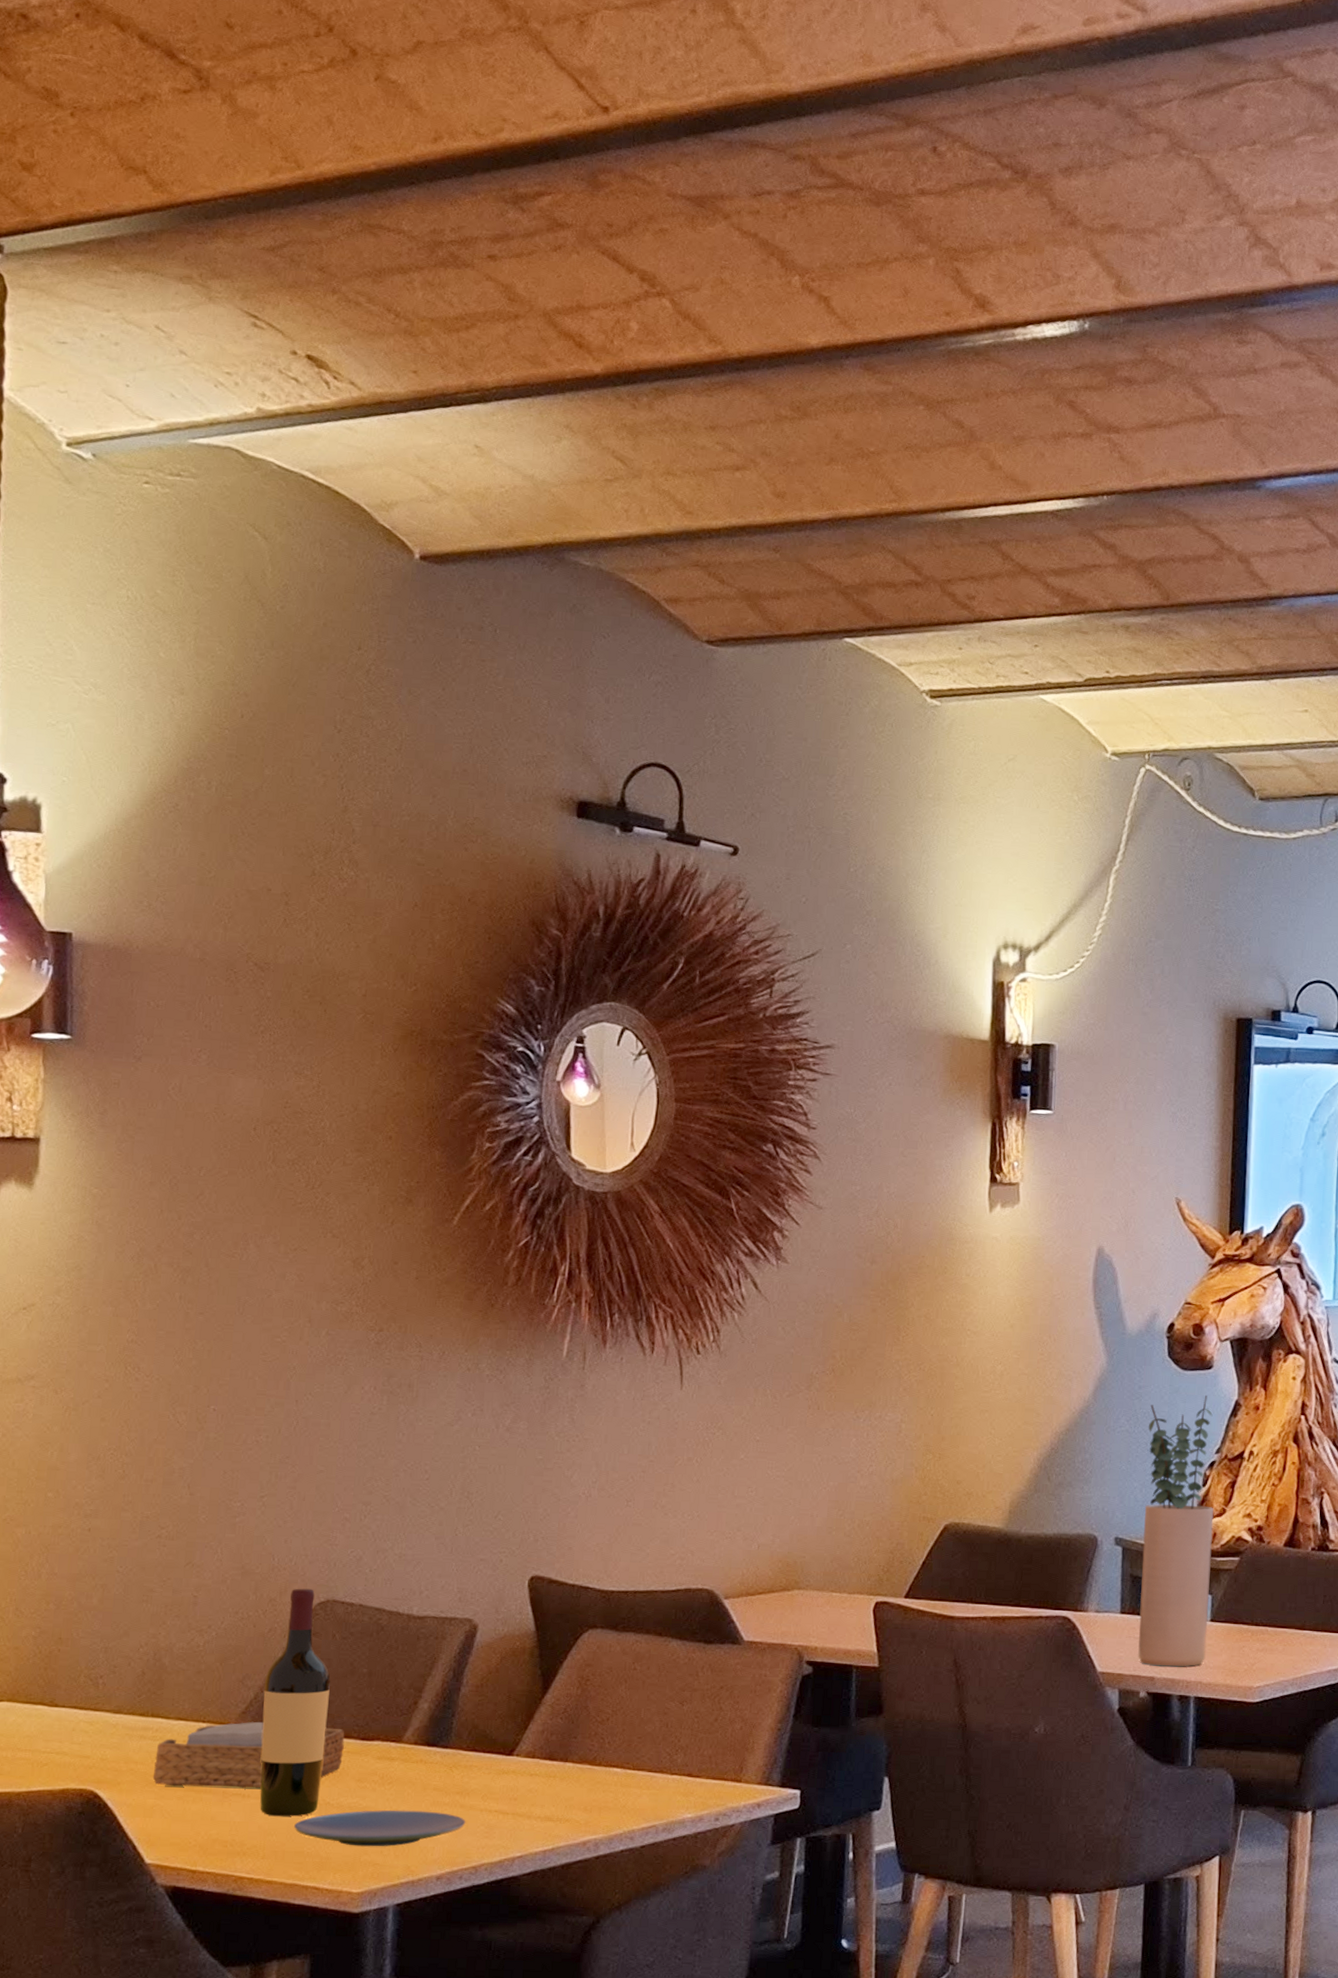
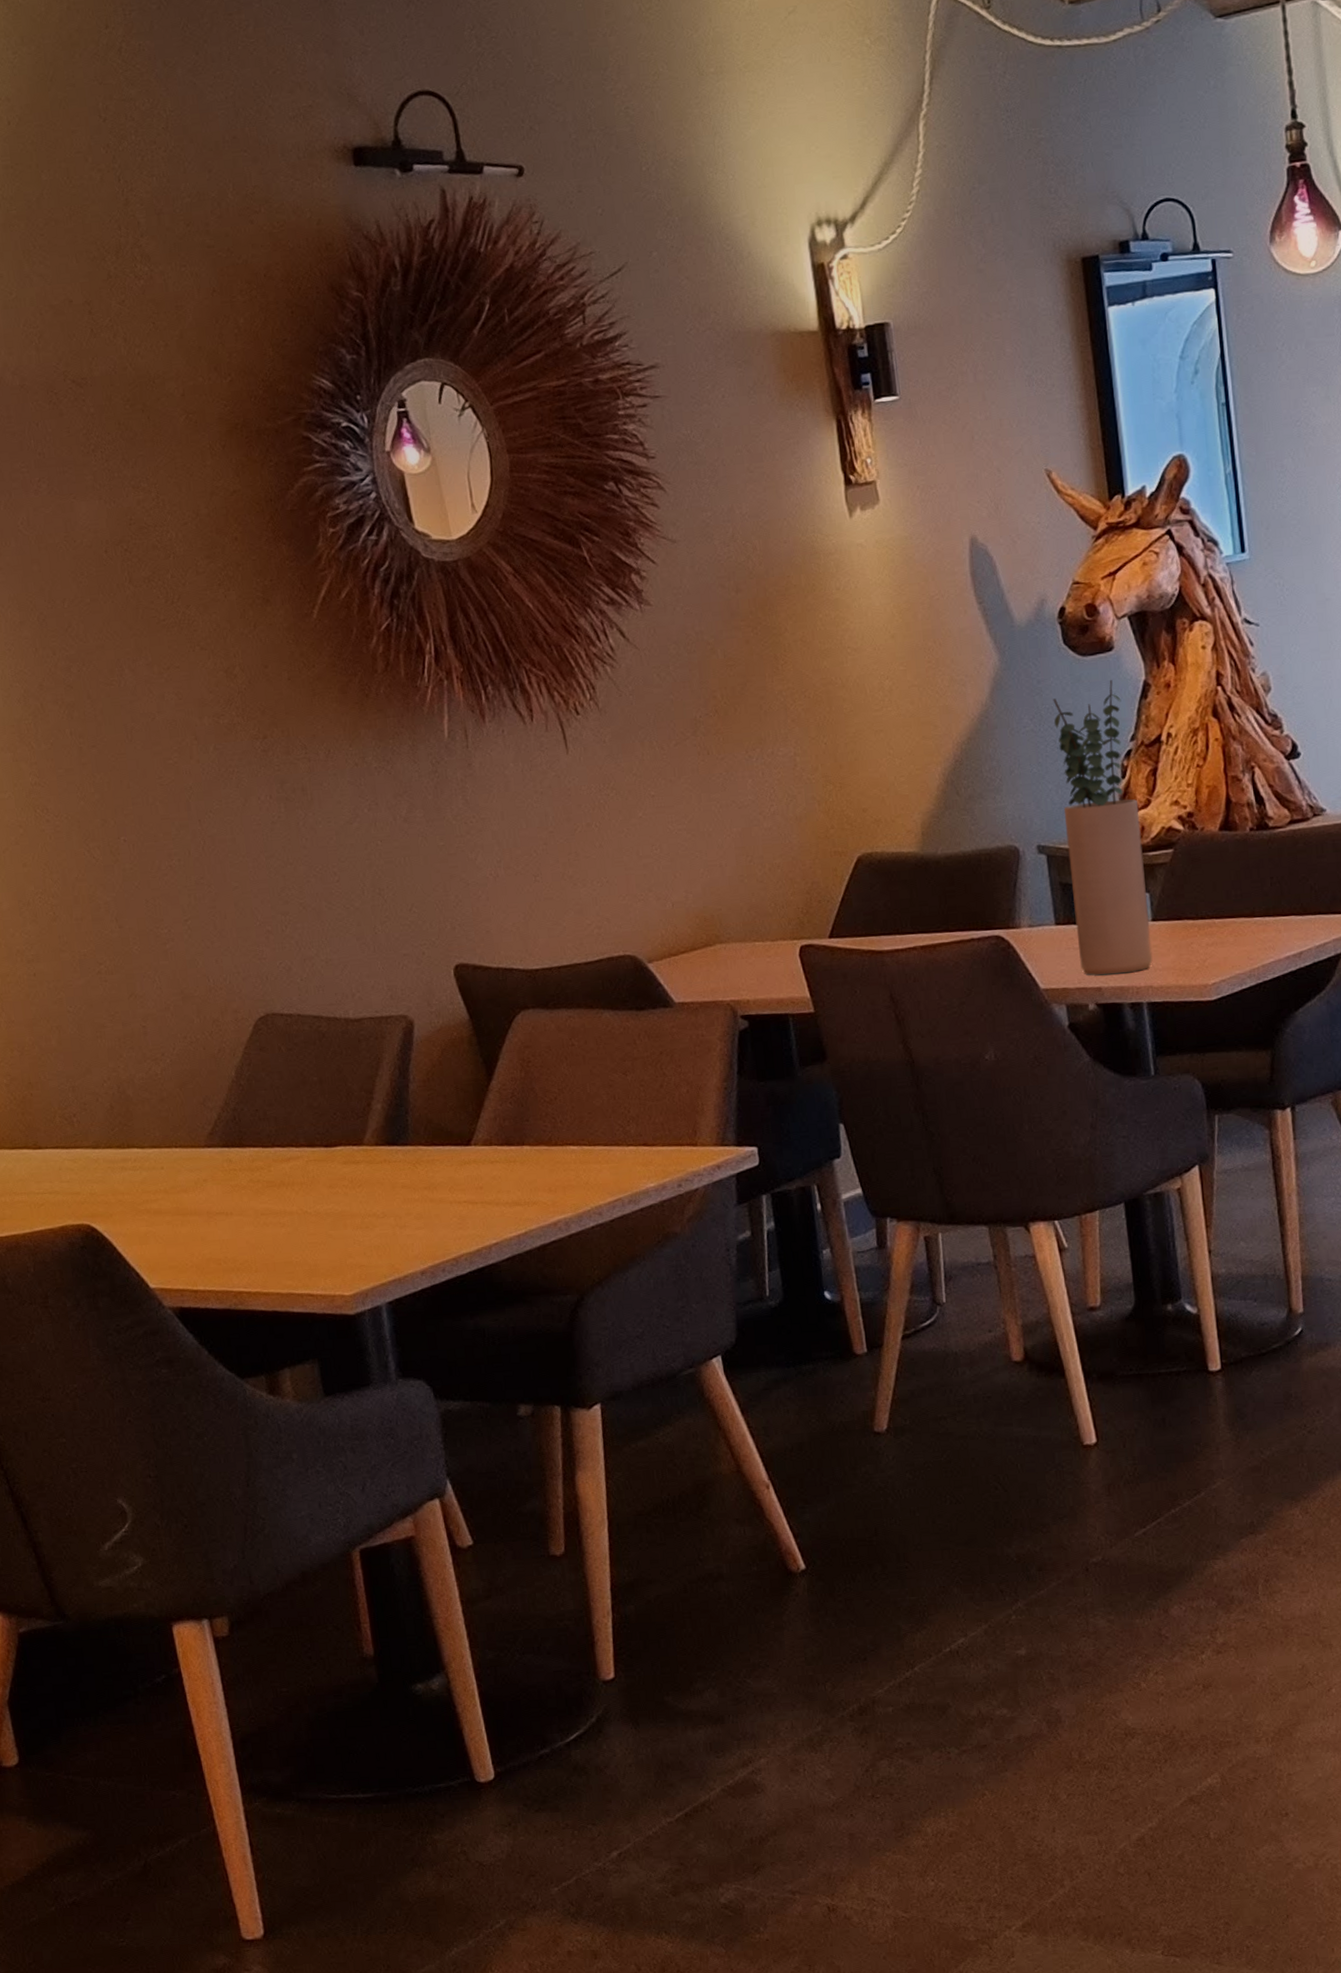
napkin holder: present [152,1721,345,1788] -> none [138,1138,312,1212]
wine bottle: present [259,1588,331,1816] -> none [224,1005,298,1230]
plate: present [294,1810,466,1847] -> none [279,1209,439,1251]

